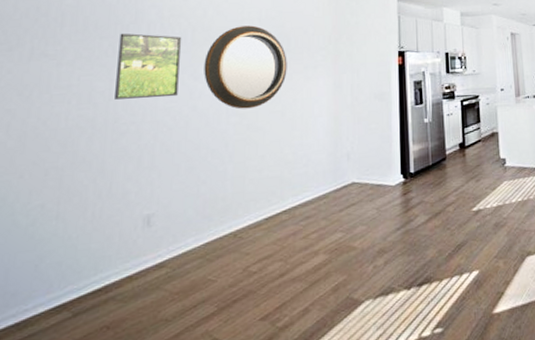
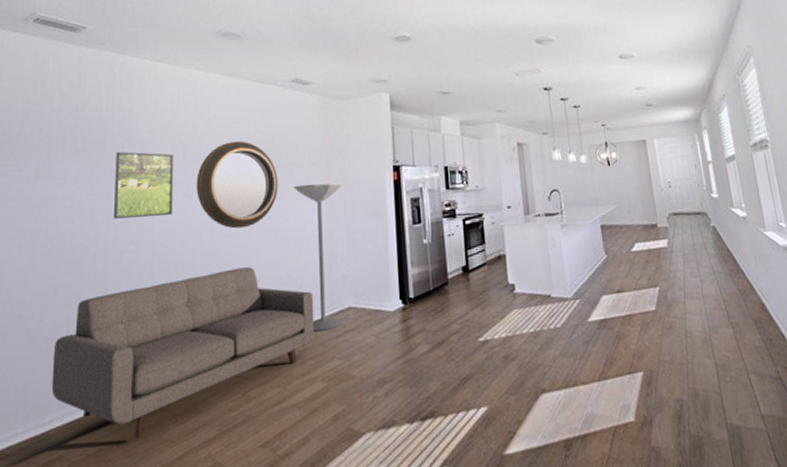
sofa: none [36,146,318,321] -> present [51,267,315,439]
floor lamp: none [302,66,351,207] -> present [293,183,344,332]

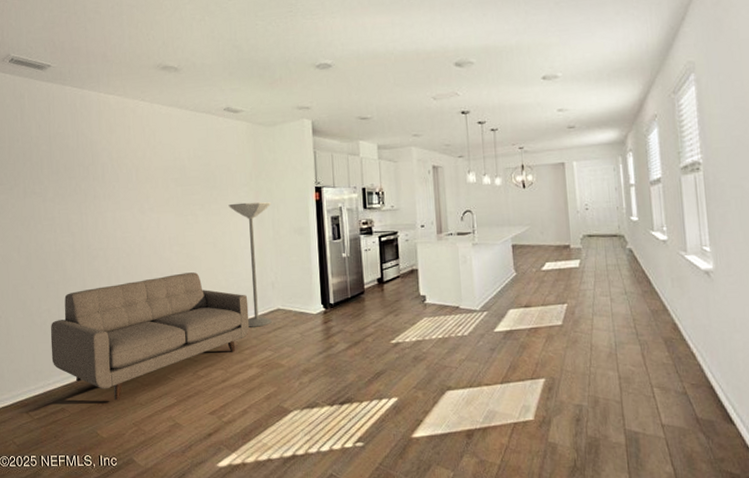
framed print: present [114,151,174,219] -> none [83,173,131,230]
home mirror: present [196,141,278,229] -> none [148,164,216,240]

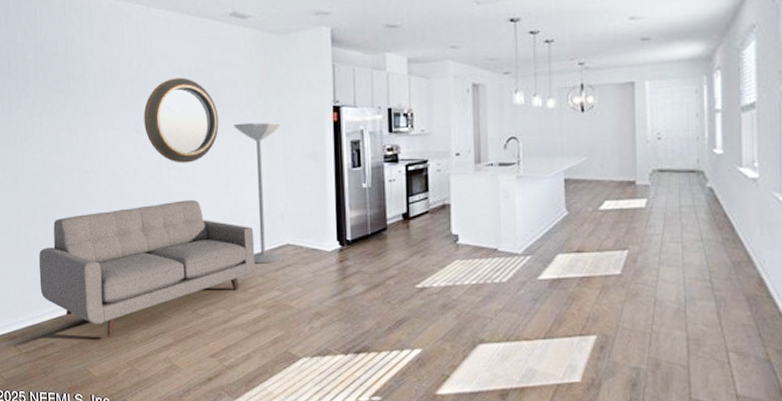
home mirror: none [148,164,216,240] -> present [144,77,219,163]

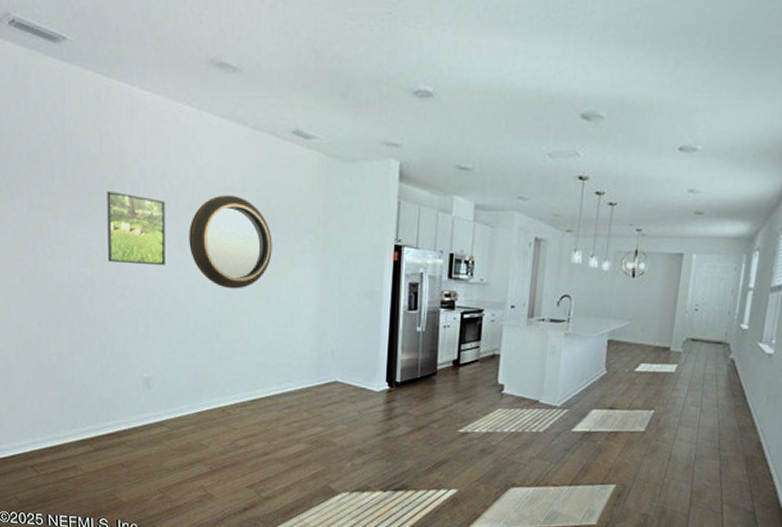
sofa: present [38,200,255,338] -> none [61,328,302,464]
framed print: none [72,86,125,149] -> present [107,190,166,266]
floor lamp: present [233,122,283,264] -> none [288,252,341,399]

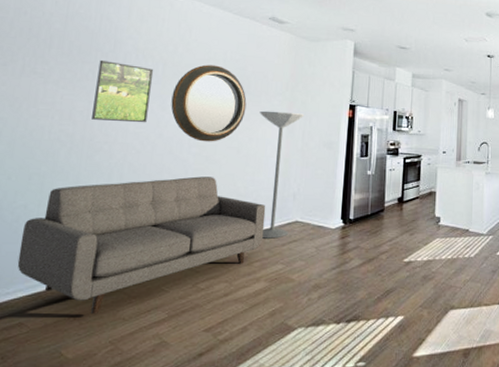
sofa: none [61,328,302,464] -> present [17,176,266,315]
floor lamp: none [288,252,341,399] -> present [259,111,305,239]

